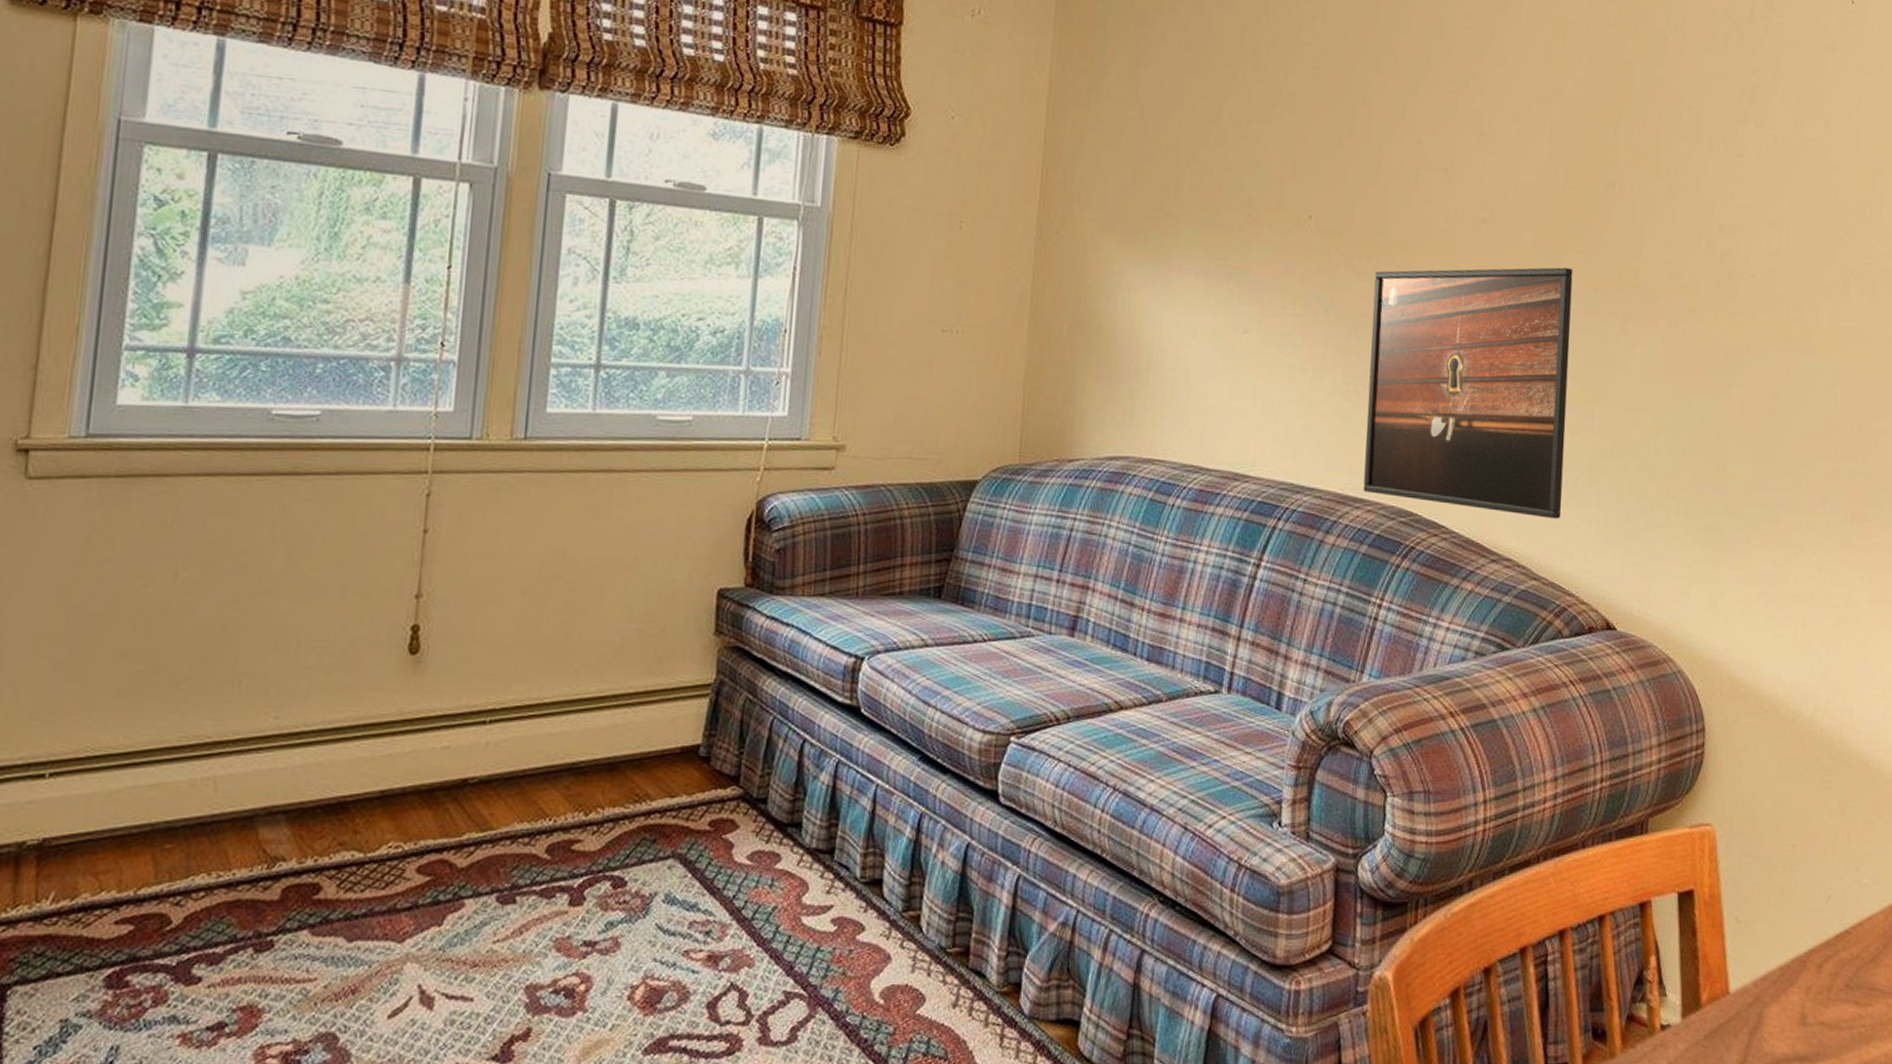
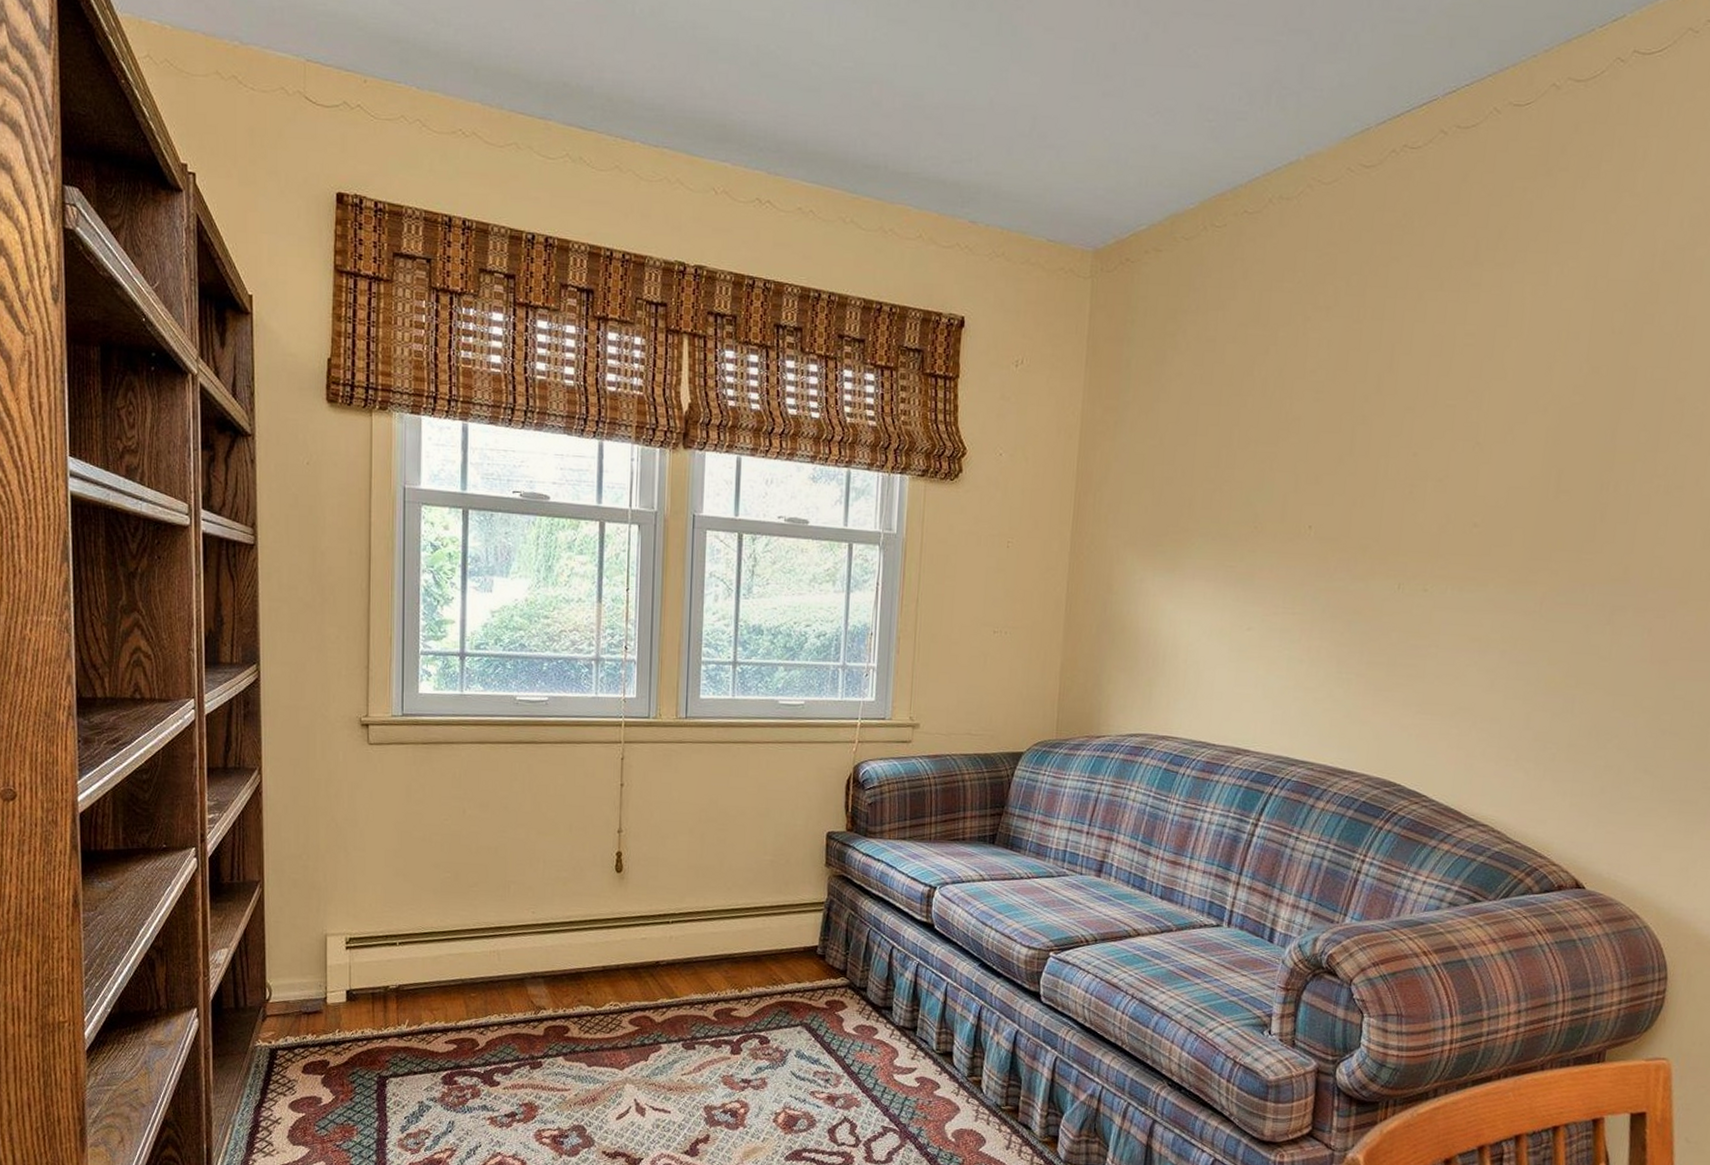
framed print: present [1363,267,1573,519] -> none [1351,565,1562,791]

